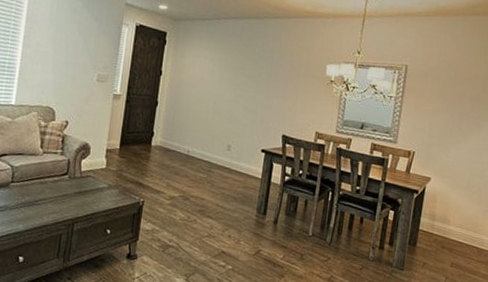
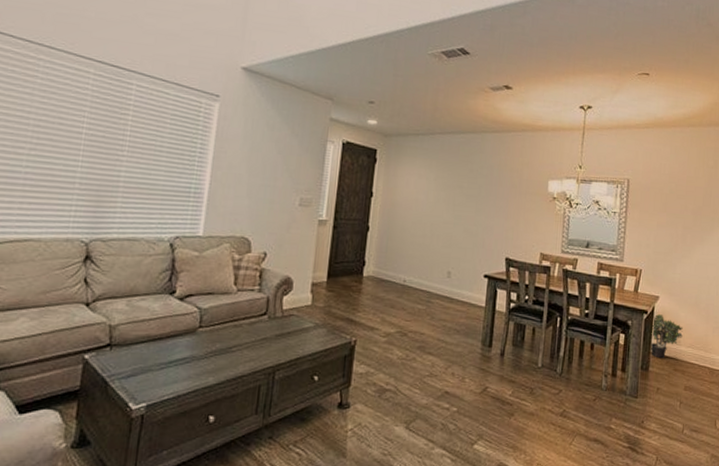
potted plant: none [419,194,453,236] -> present [650,314,683,359]

